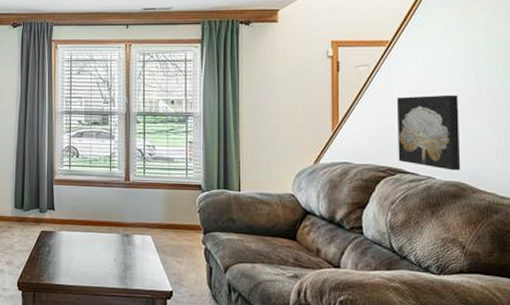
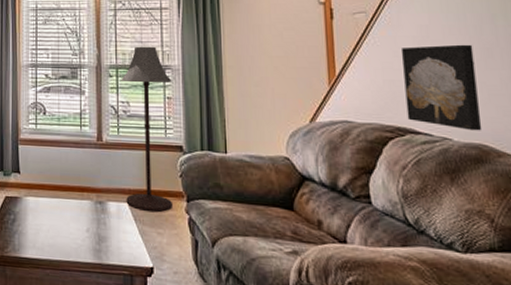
floor lamp: none [148,95,194,244] -> present [121,46,172,213]

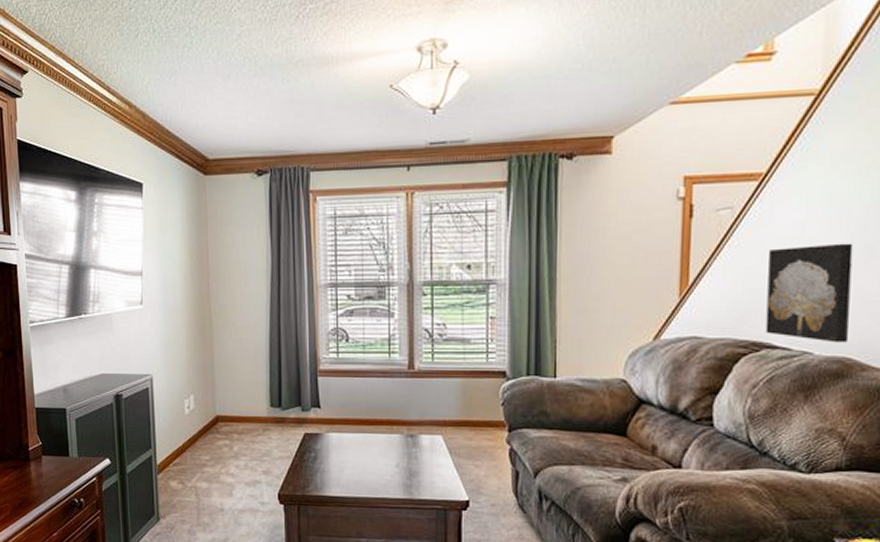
floor lamp: present [121,46,172,213] -> none [436,257,497,444]

